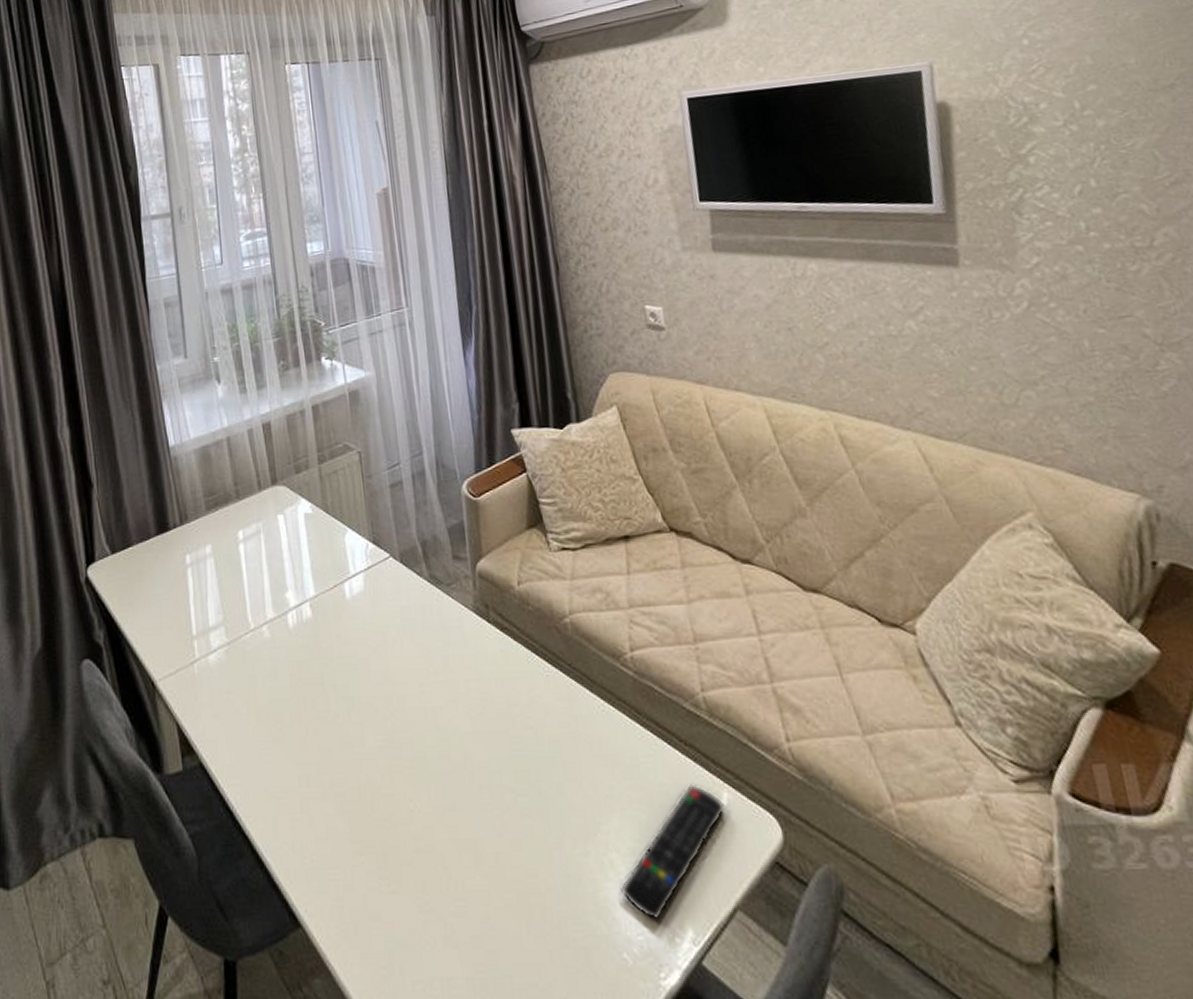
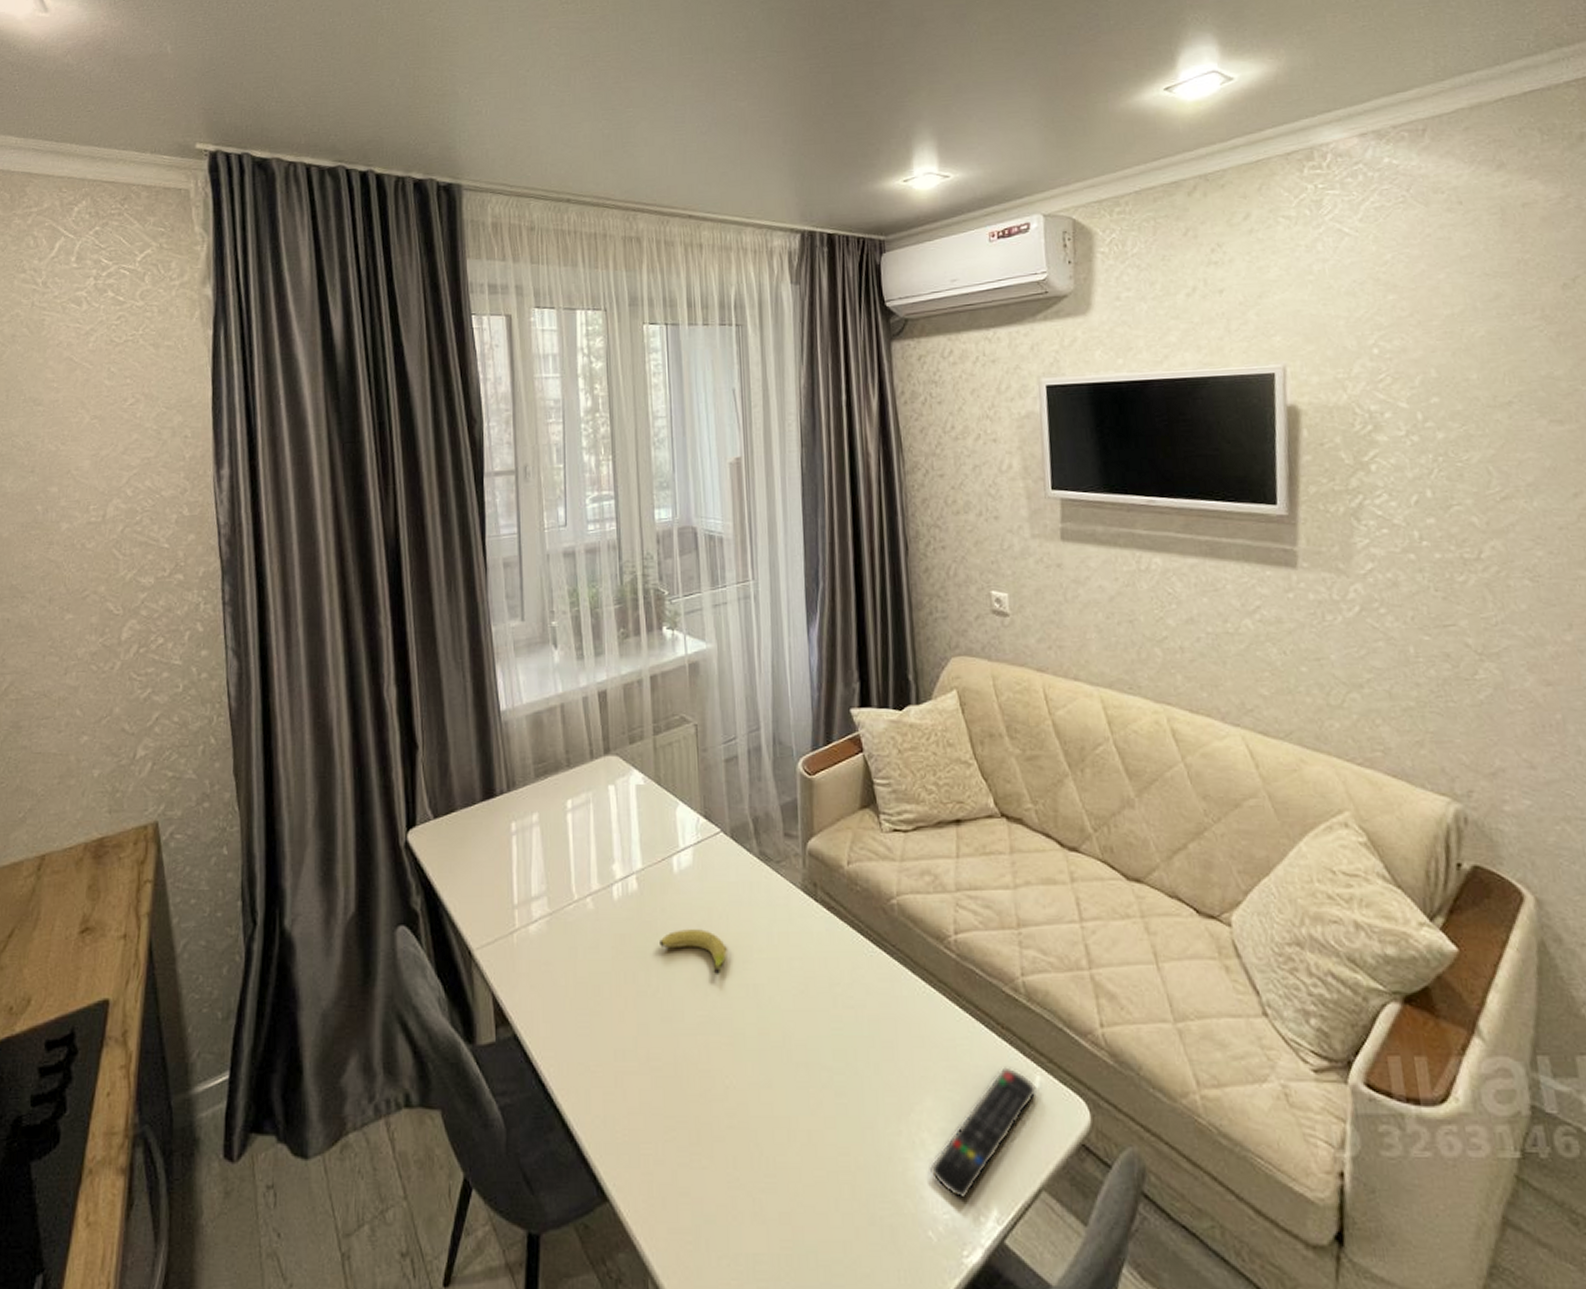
fruit: none [336,654,404,700] -> present [660,929,727,976]

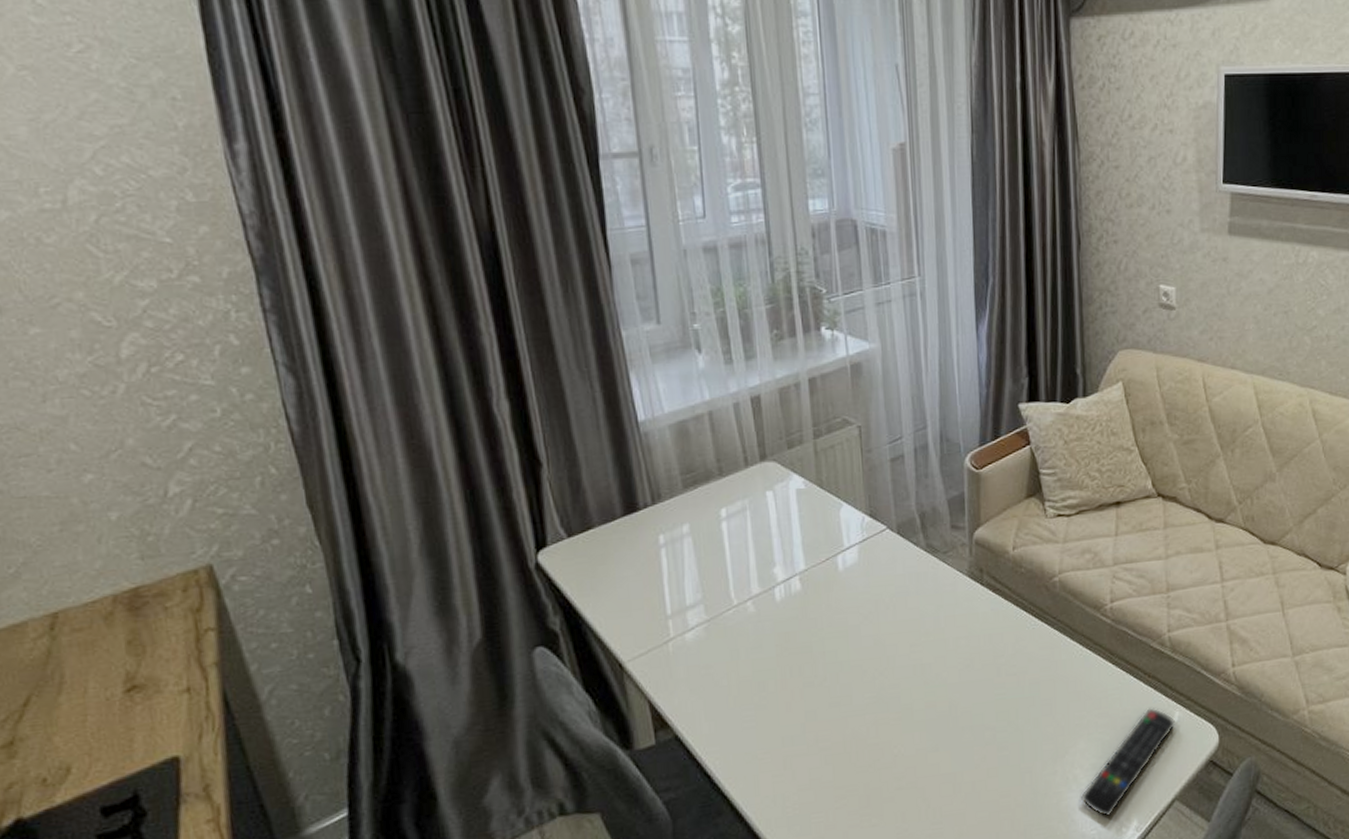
fruit: present [660,929,727,976] -> none [826,620,895,660]

